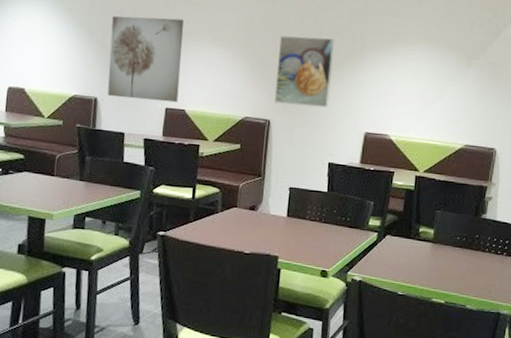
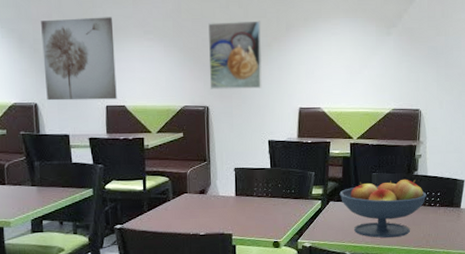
fruit bowl: none [398,218,494,283] -> present [339,179,427,238]

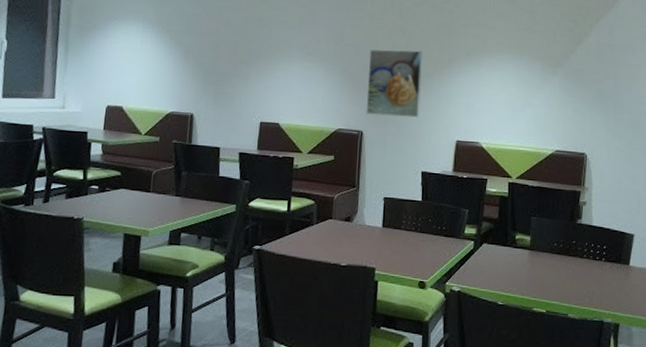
wall art: present [41,17,117,101] -> none [203,35,277,117]
fruit bowl: present [339,179,427,238] -> none [494,225,592,292]

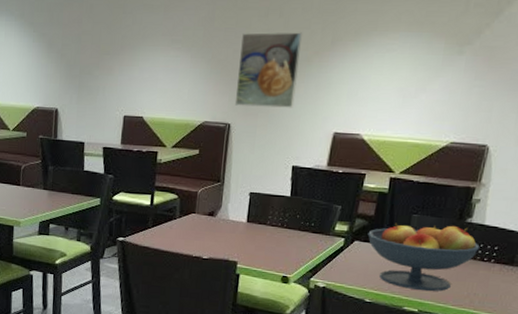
fruit bowl: none [494,225,592,292] -> present [367,222,480,292]

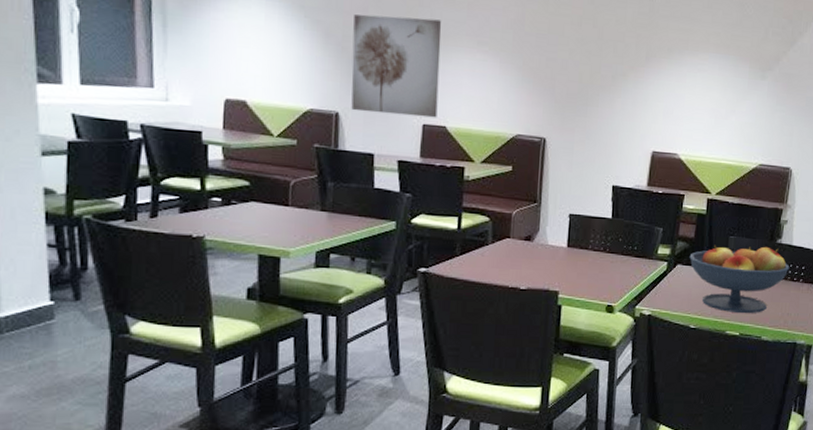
wall art: none [67,23,141,110] -> present [351,14,442,118]
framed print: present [234,32,303,108] -> none [549,41,618,124]

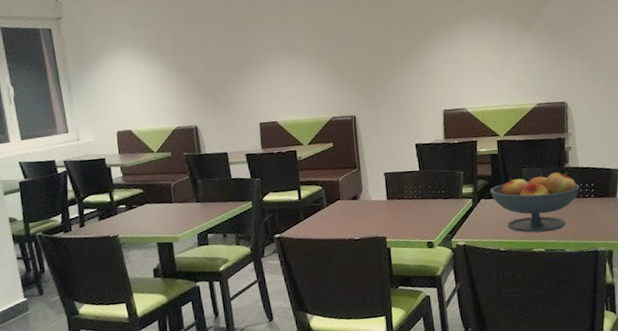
wall art: present [351,14,442,118] -> none [197,40,269,123]

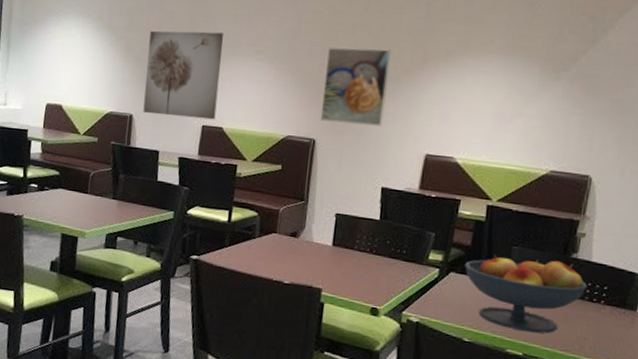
wall art: none [197,40,269,123] -> present [143,30,223,120]
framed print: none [350,30,406,99] -> present [320,48,392,127]

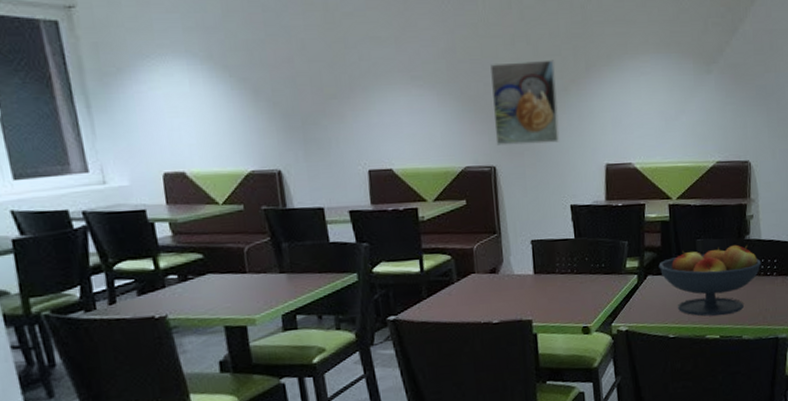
wall art: present [143,30,223,120] -> none [280,60,382,167]

